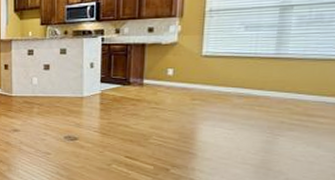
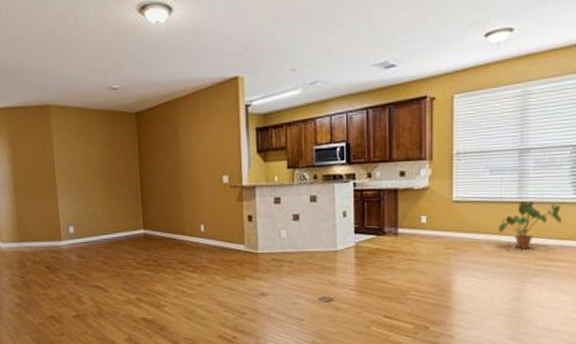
house plant: none [250,57,327,104] -> present [498,201,562,249]

